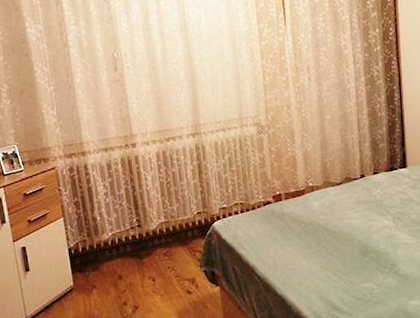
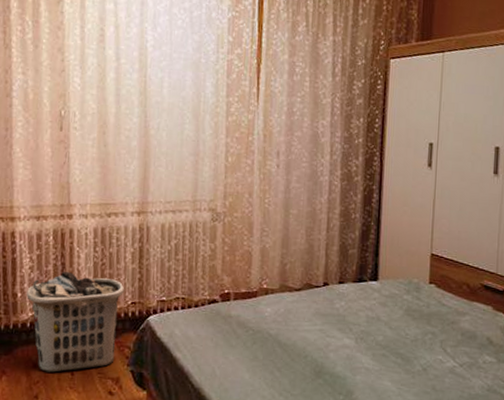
clothes hamper: none [105,192,190,282] -> present [26,271,125,373]

